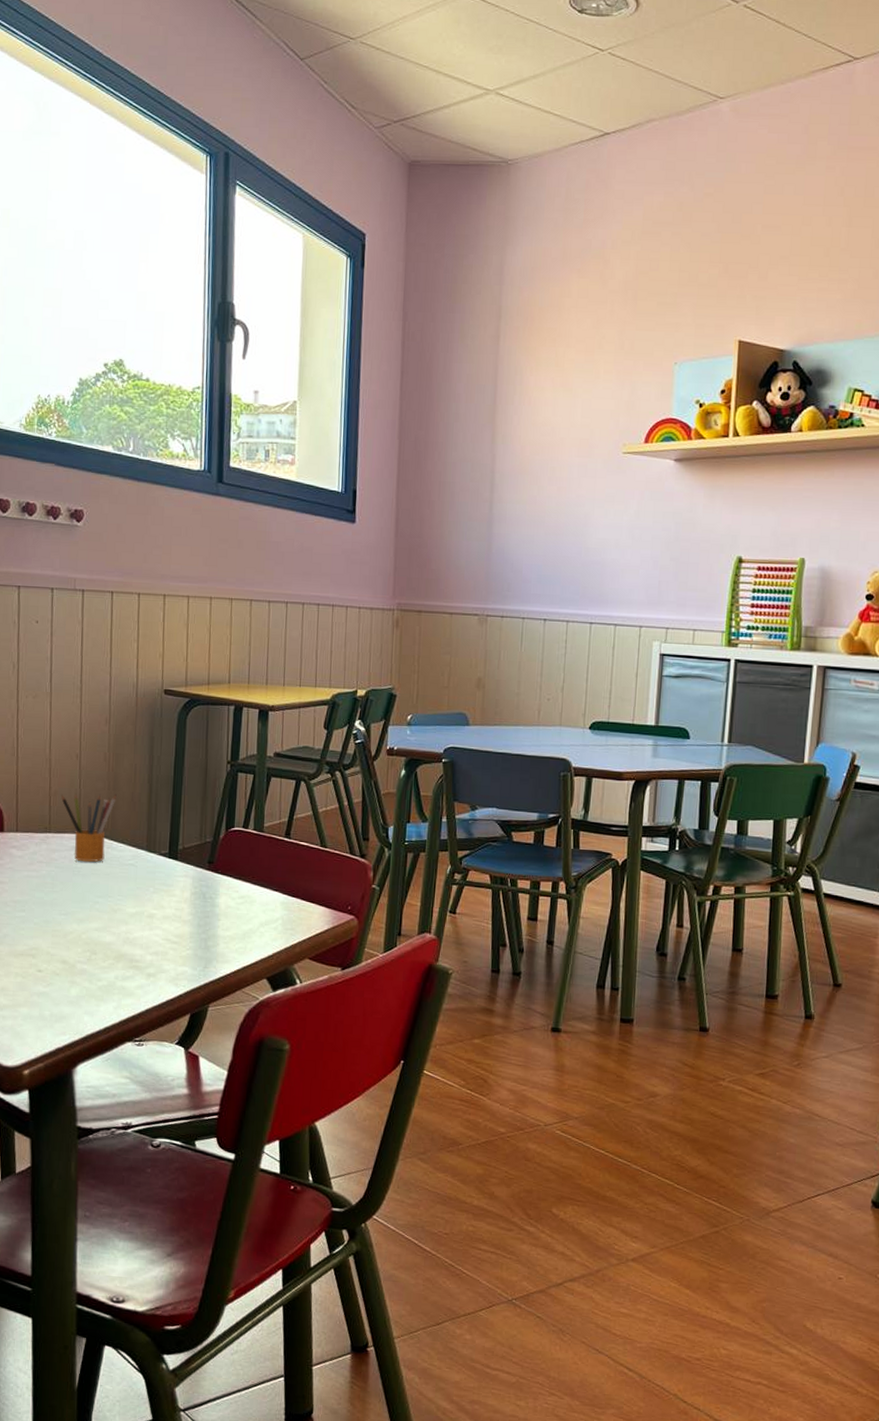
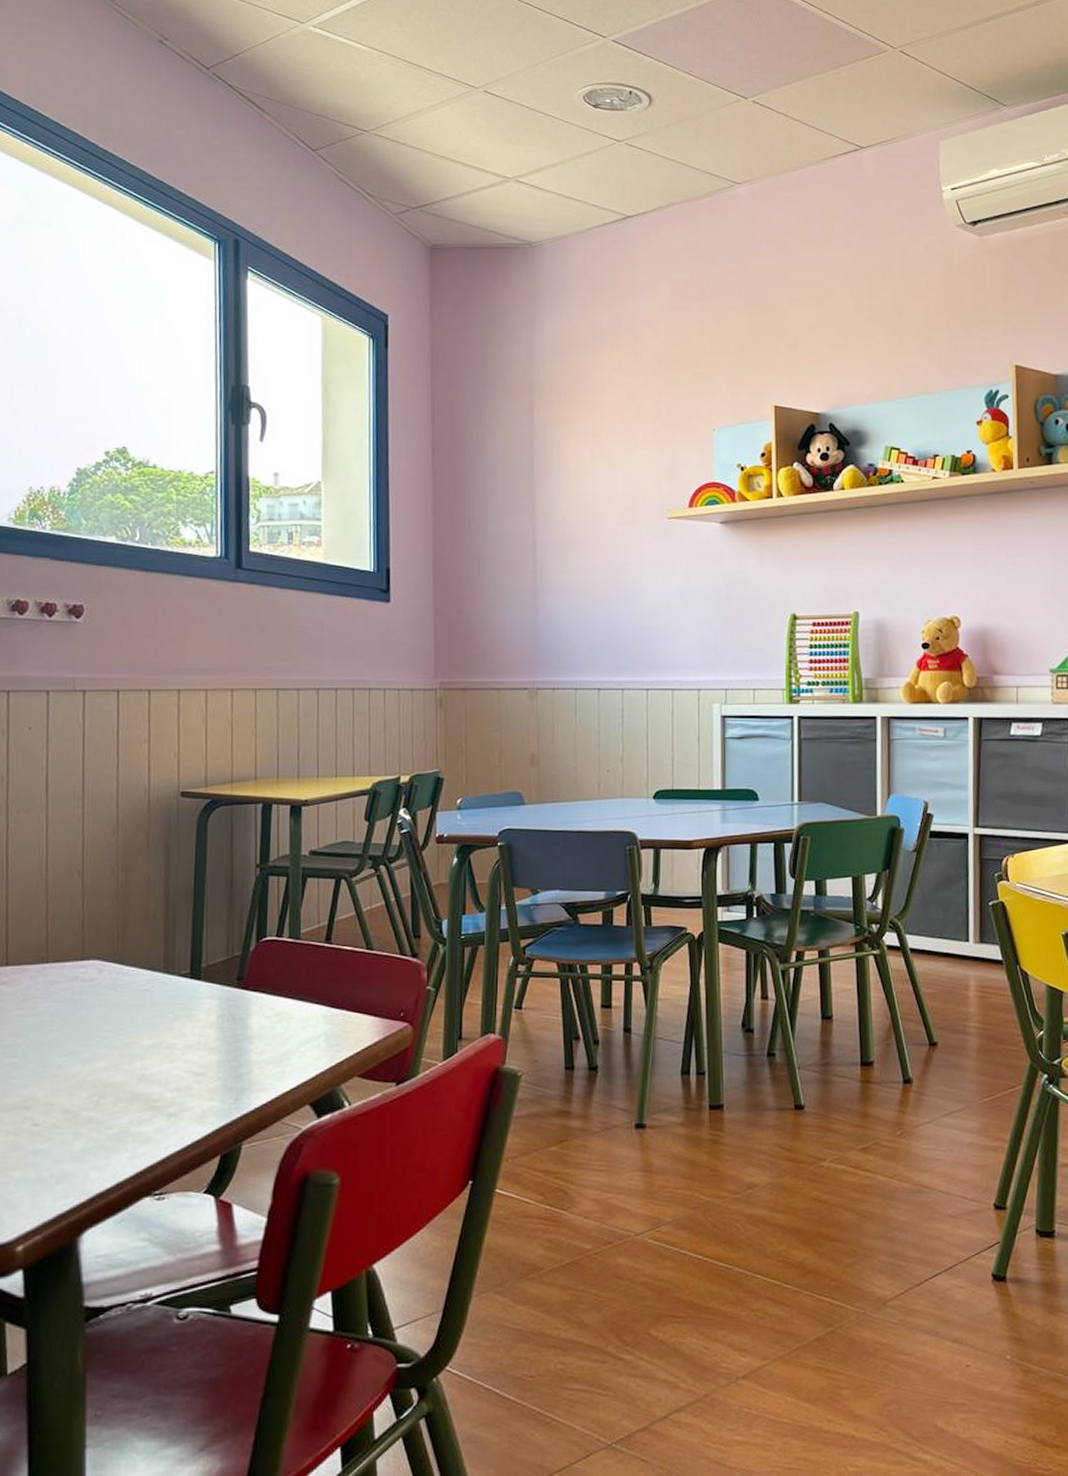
pencil box: present [61,793,117,863] -> none [61,912,127,993]

